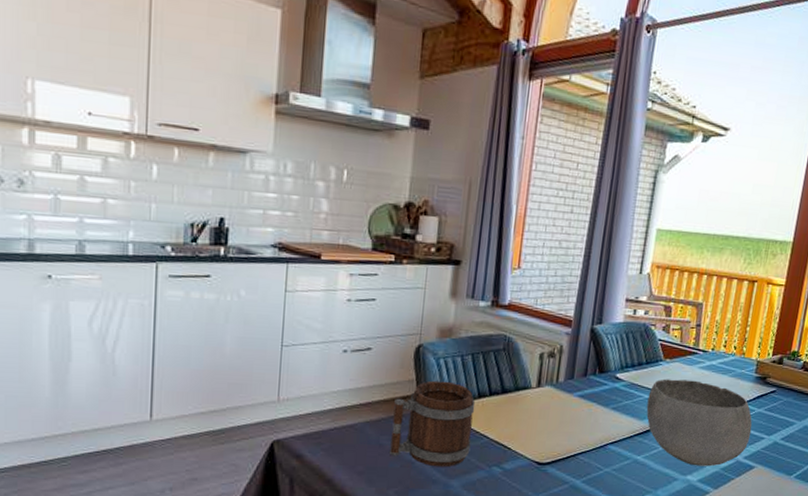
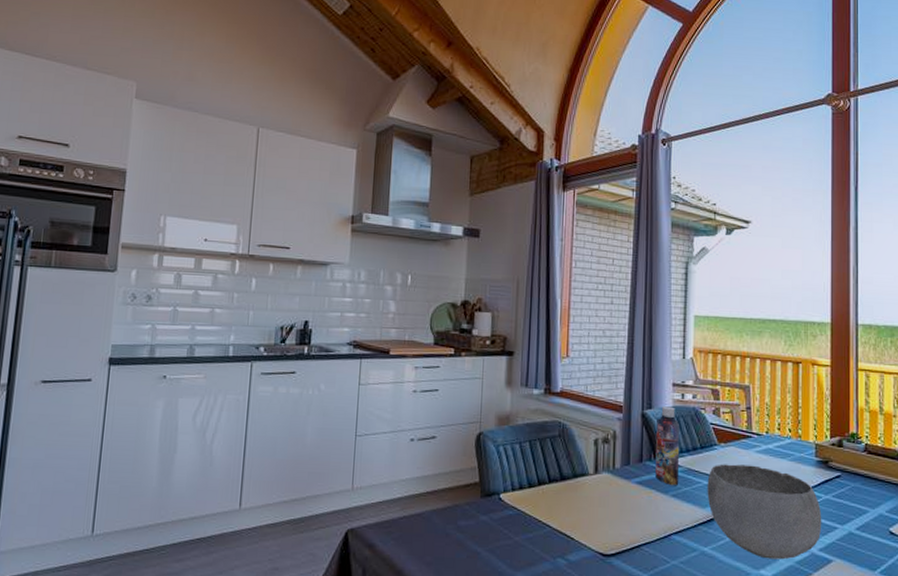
mug: present [390,380,476,468] -> none [456,468,536,559]
bottle: none [598,322,628,400] -> present [655,406,680,486]

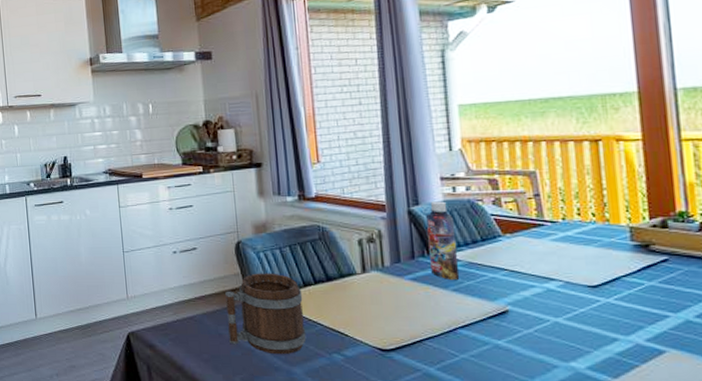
mug: none [456,468,536,559] -> present [225,273,307,355]
bowl: present [707,464,822,560] -> none [493,254,648,351]

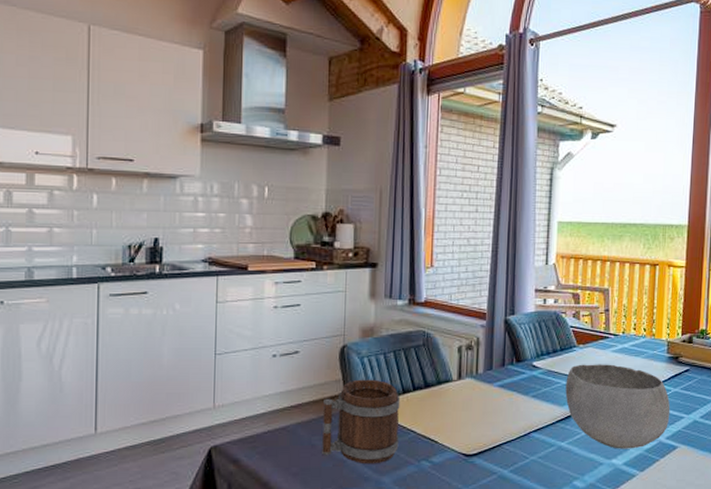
bottle: present [426,201,460,281] -> none [517,312,541,387]
bowl: none [493,254,648,351] -> present [565,364,671,449]

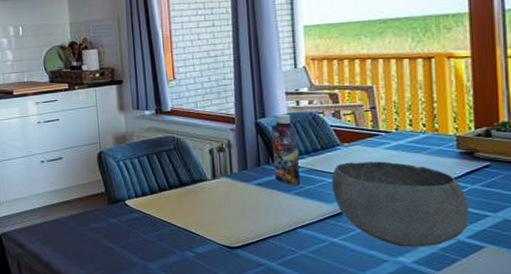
mug: present [322,379,401,465] -> none [88,179,161,252]
bottle: none [517,312,541,387] -> present [272,114,301,185]

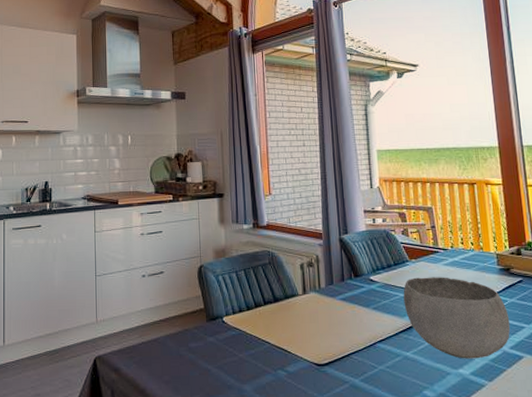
bottle: present [272,114,301,185] -> none [353,231,379,300]

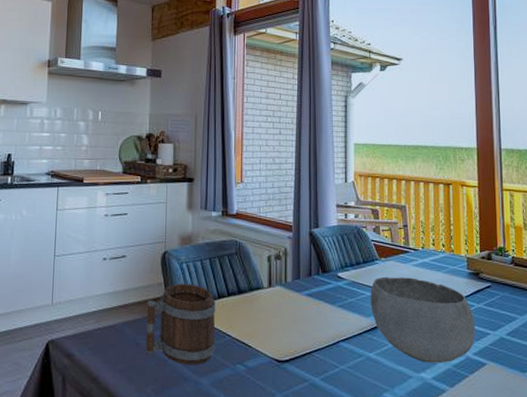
mug: none [187,295,256,373] -> present [146,283,216,365]

